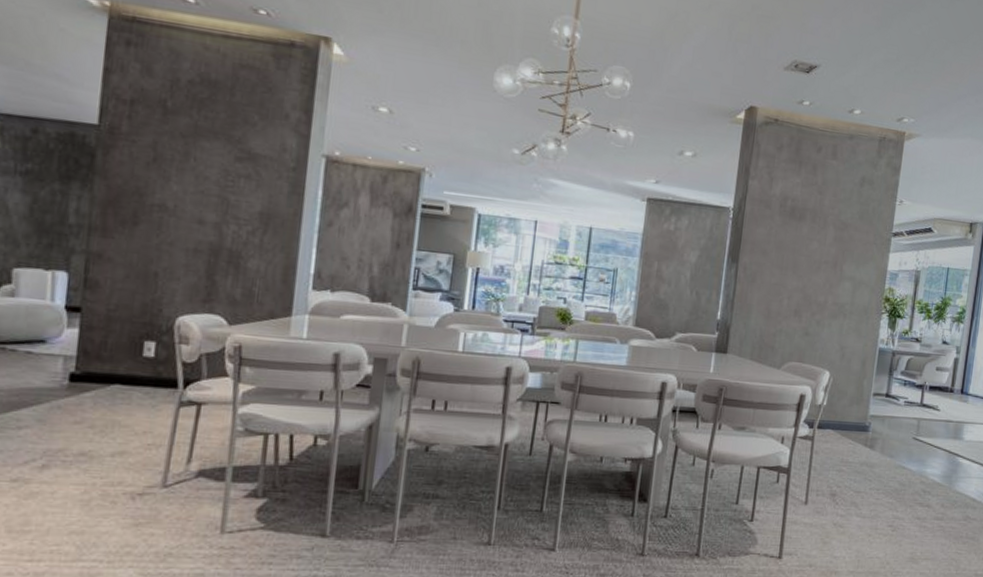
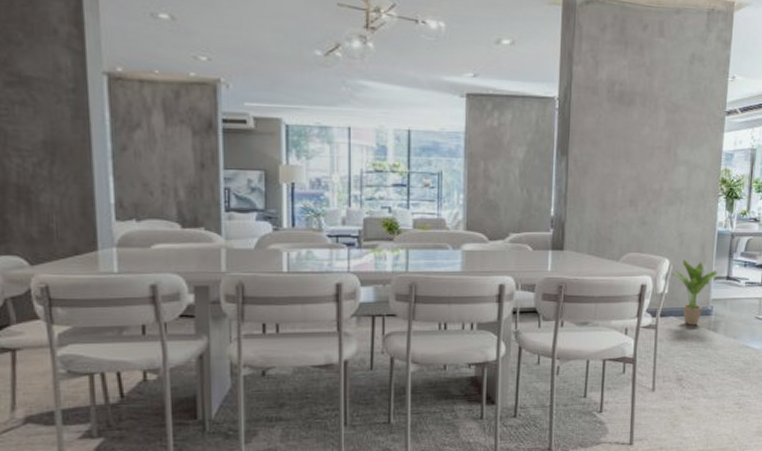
potted plant: none [829,373,878,440] -> present [669,259,719,325]

